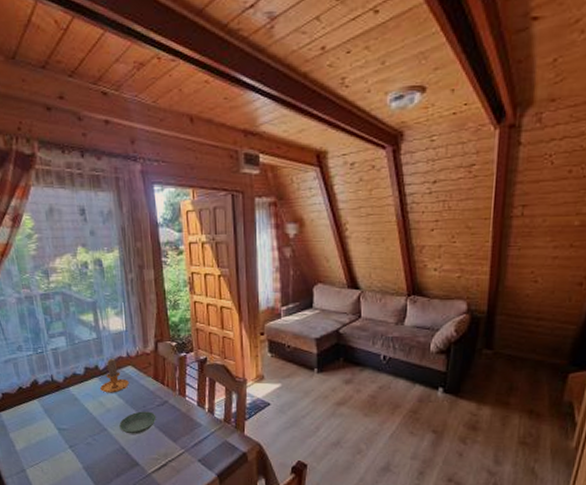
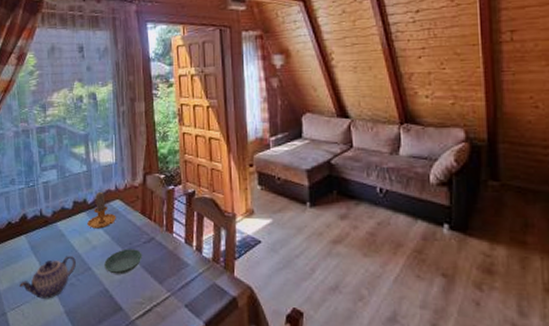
teapot: none [35,418,91,457] -> present [19,256,76,299]

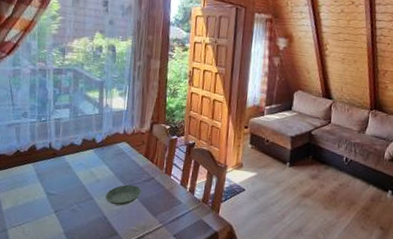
teapot: present [19,256,76,299] -> none [22,185,79,221]
candle: present [87,191,116,229] -> none [94,133,121,166]

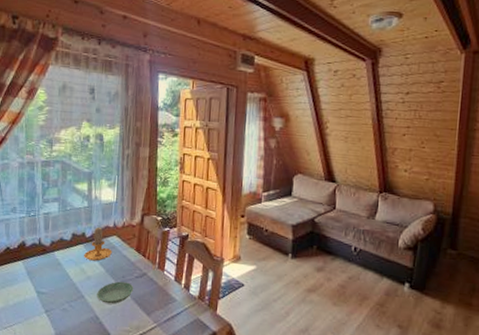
candle: none [94,133,121,166] -> present [84,226,112,261]

